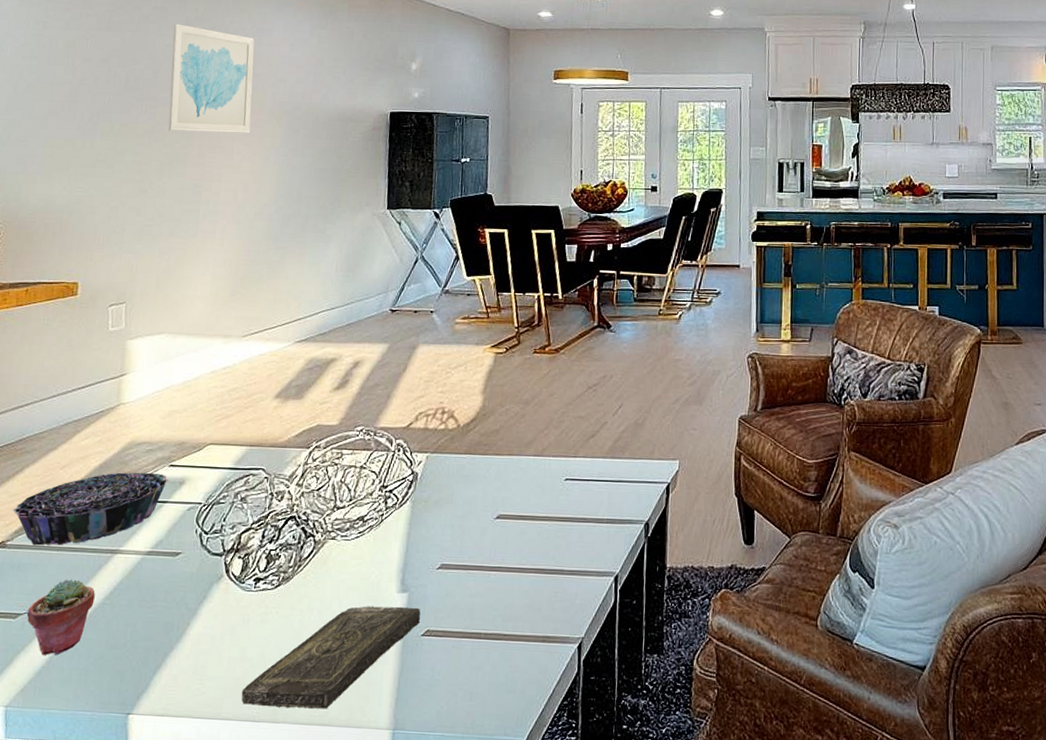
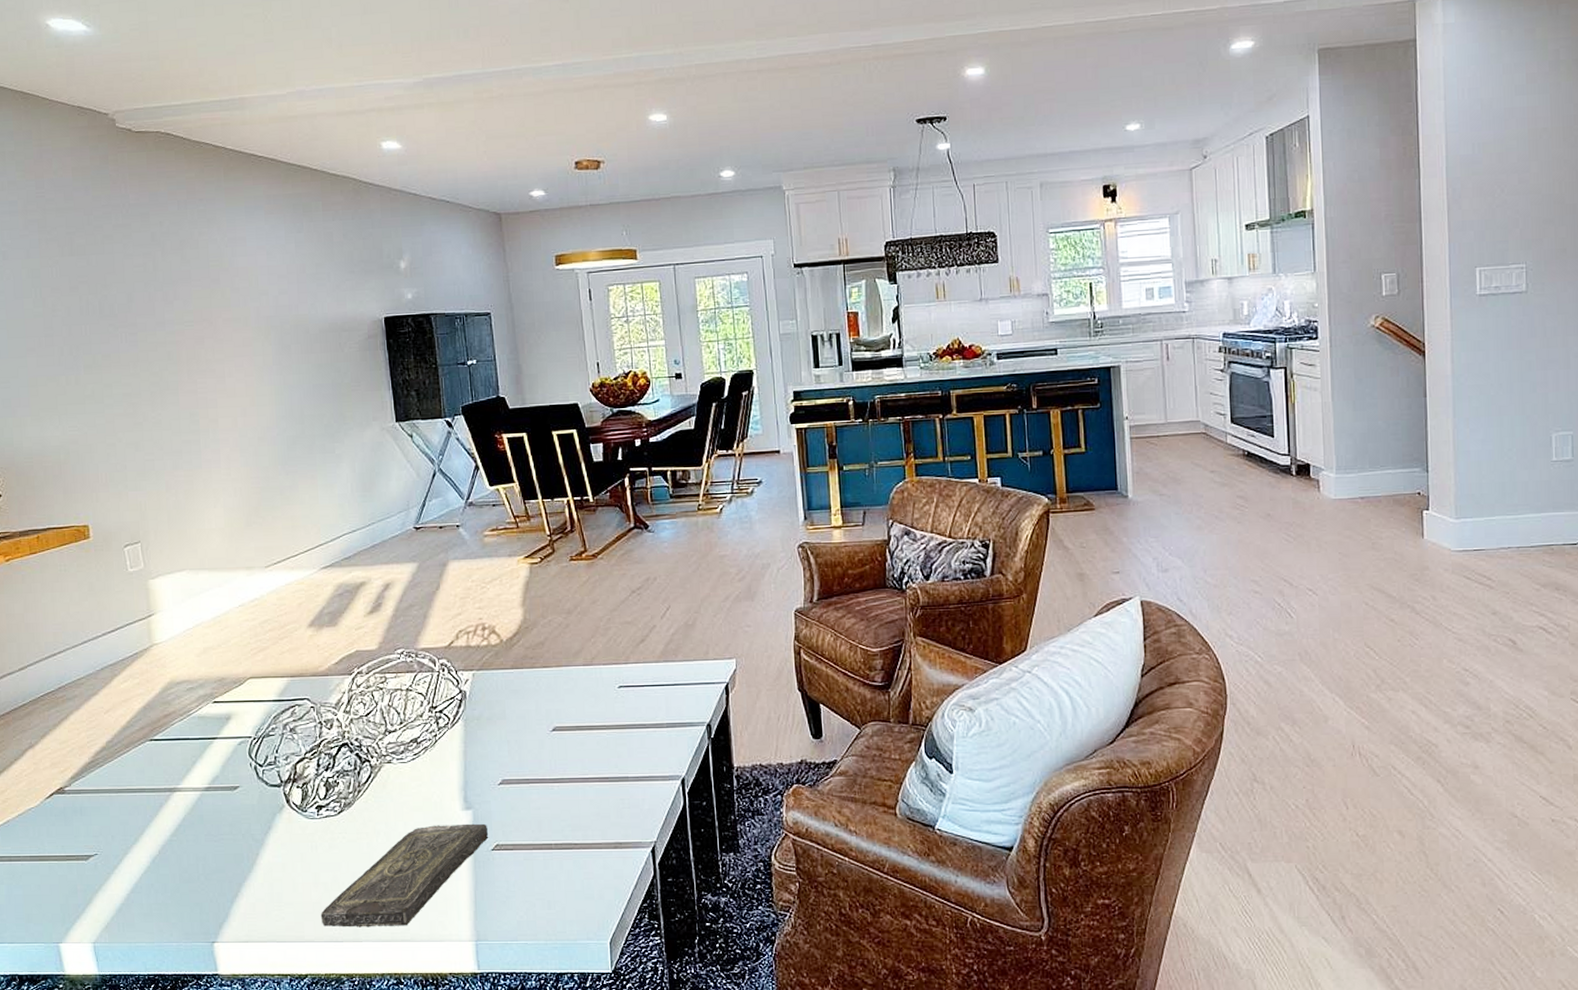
decorative bowl: present [12,472,169,546] -> none [65,710,215,789]
potted succulent: present [26,579,95,656] -> none [97,819,161,894]
wall art: present [168,24,255,134] -> none [139,241,240,358]

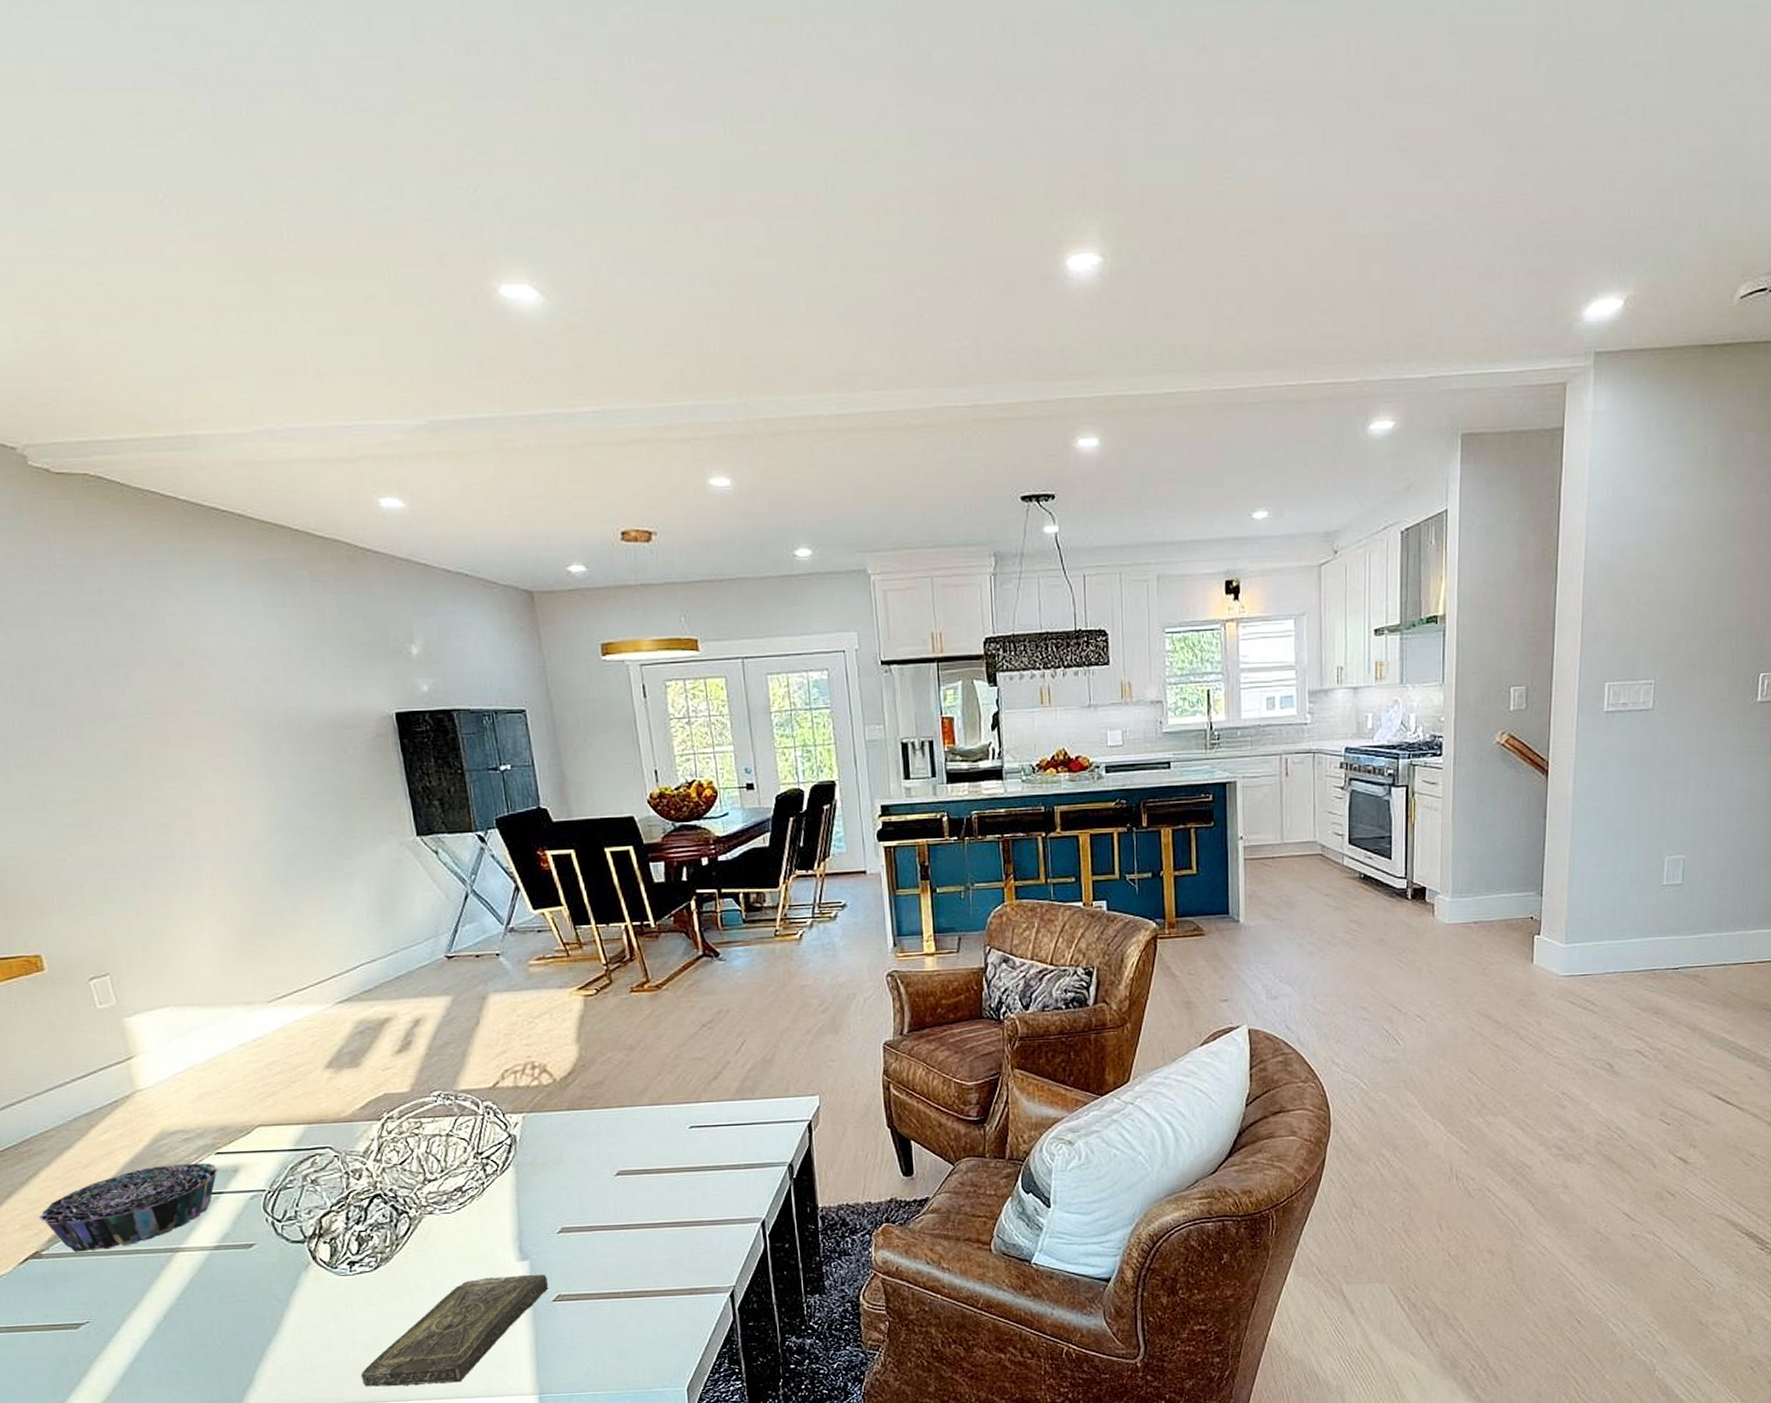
decorative bowl: none [65,710,215,789] -> present [38,1163,220,1252]

